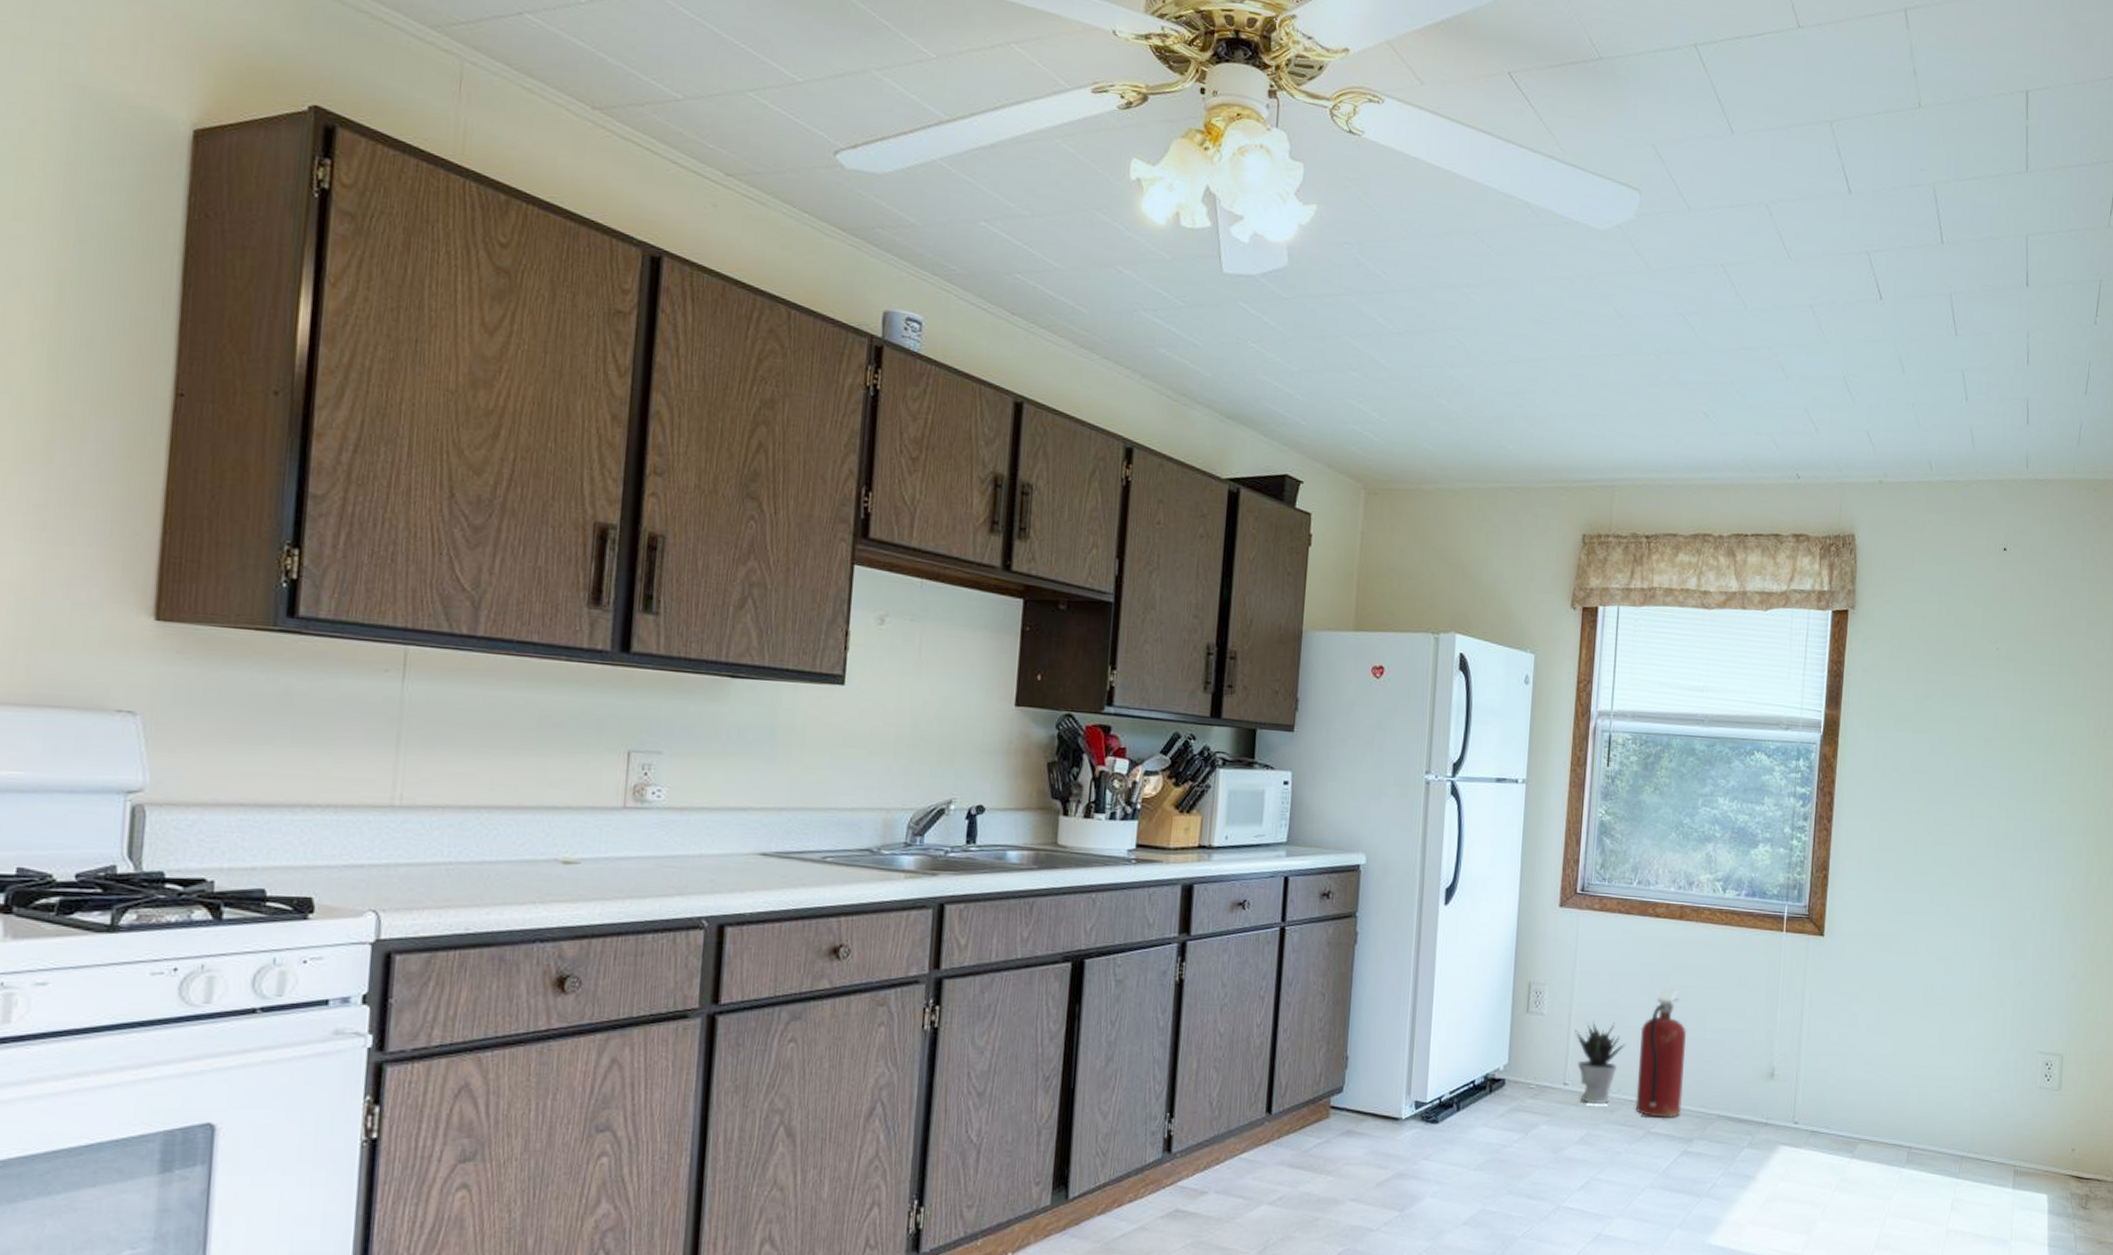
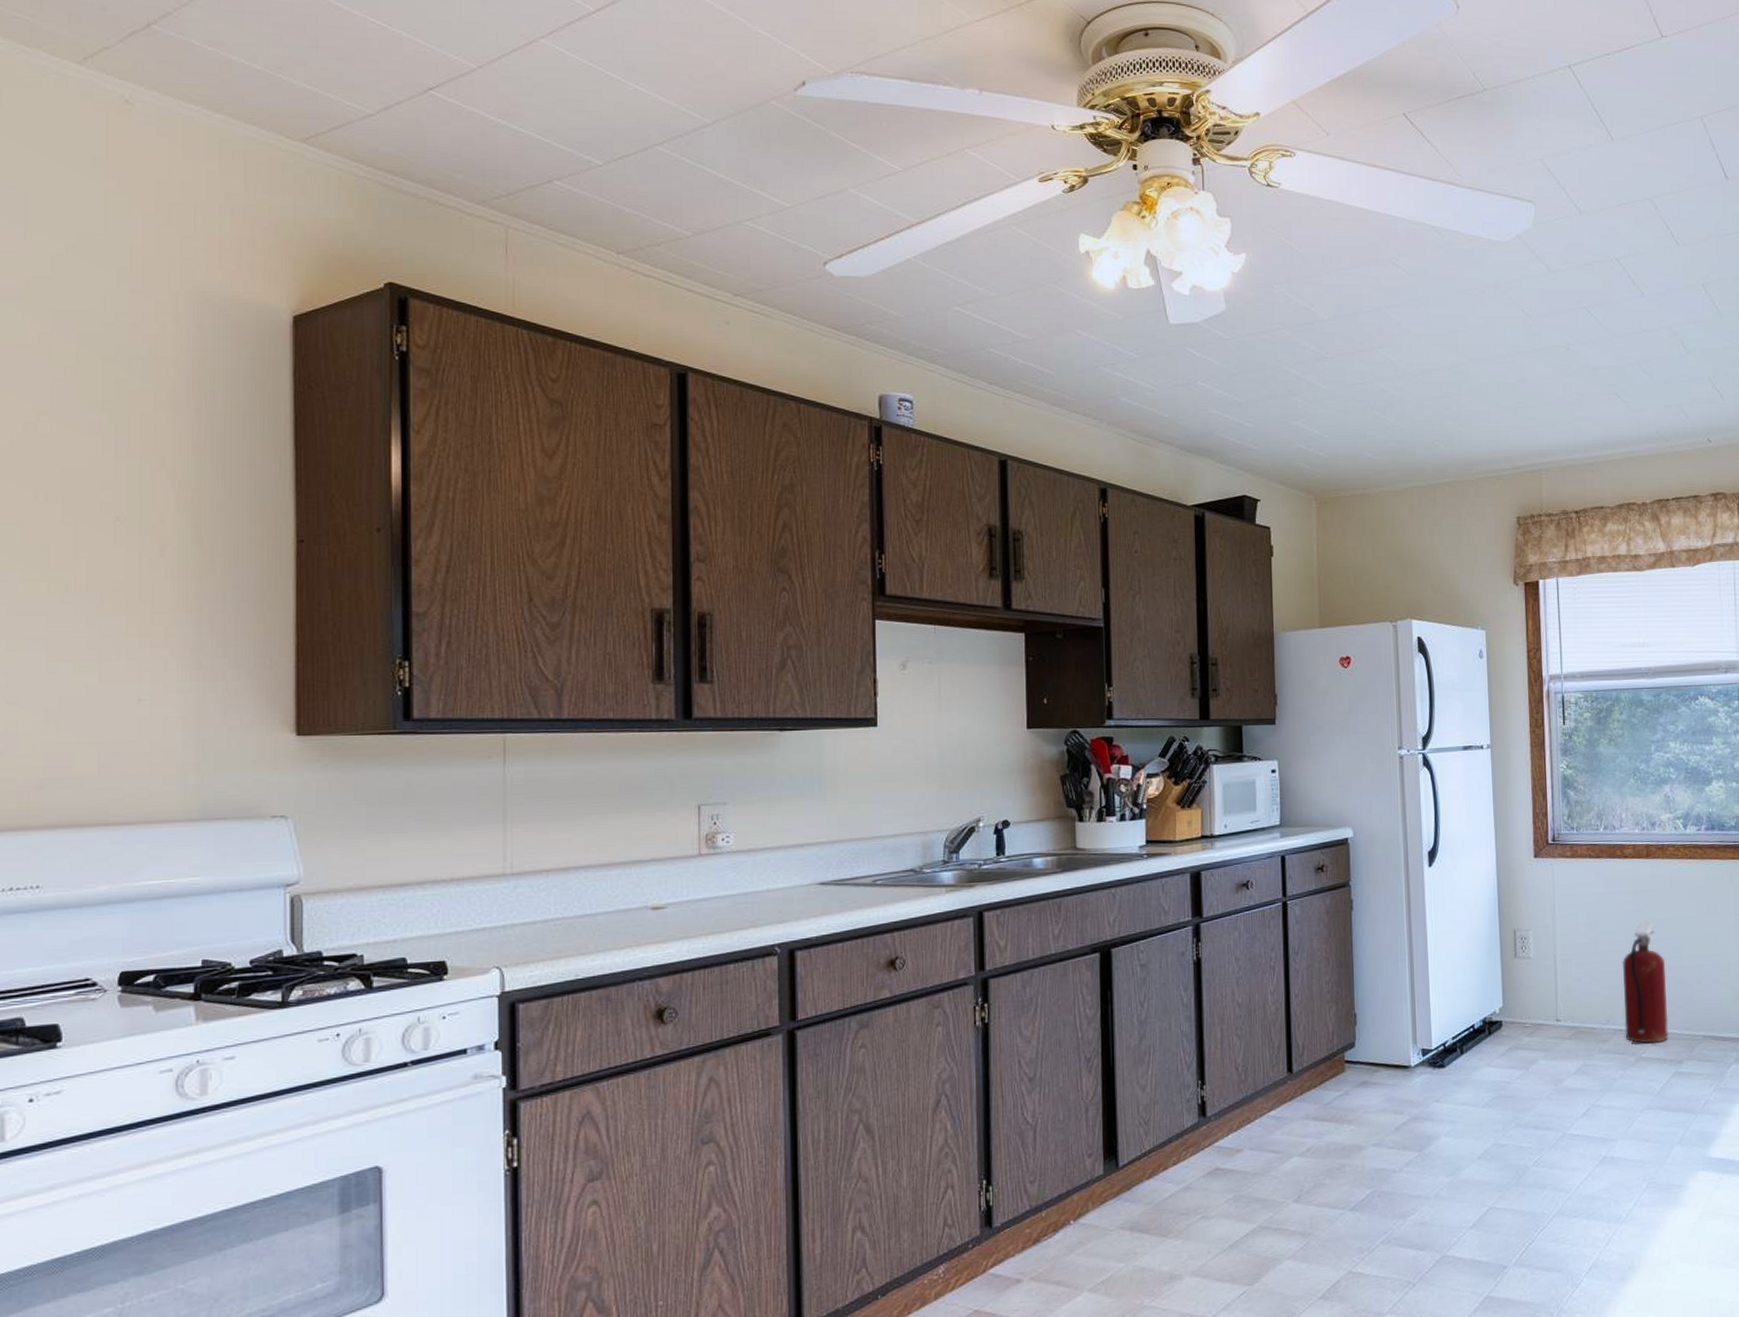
potted plant: present [1575,1022,1627,1105] -> none [1561,959,1611,1037]

